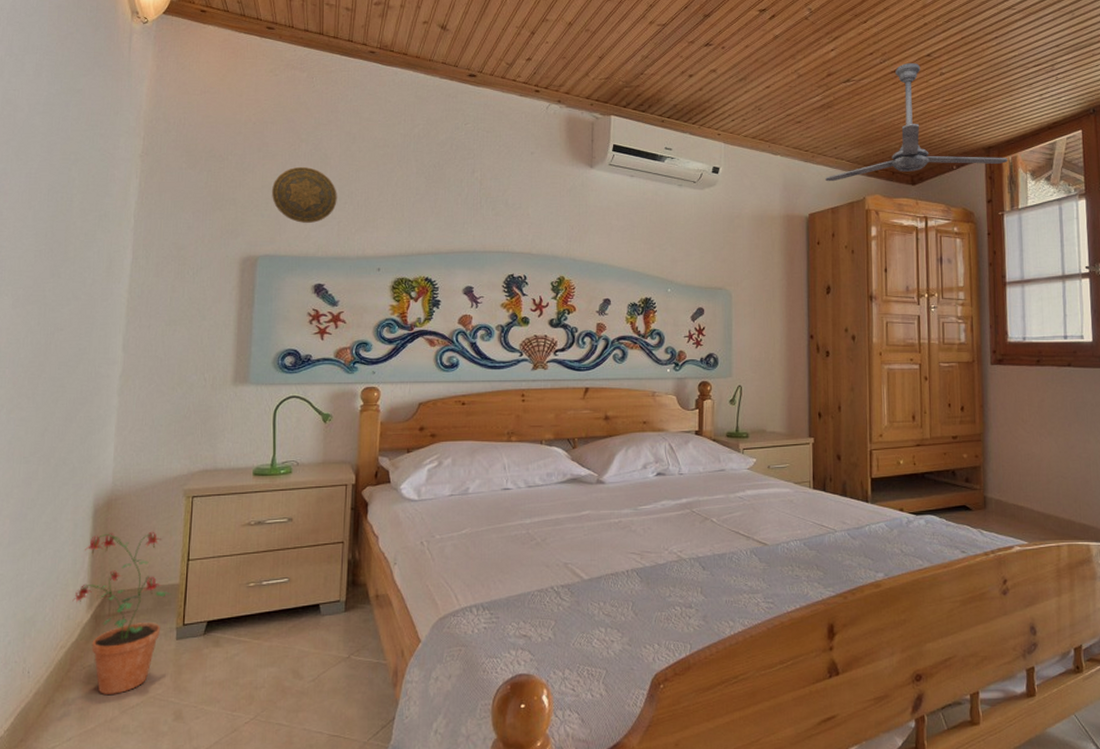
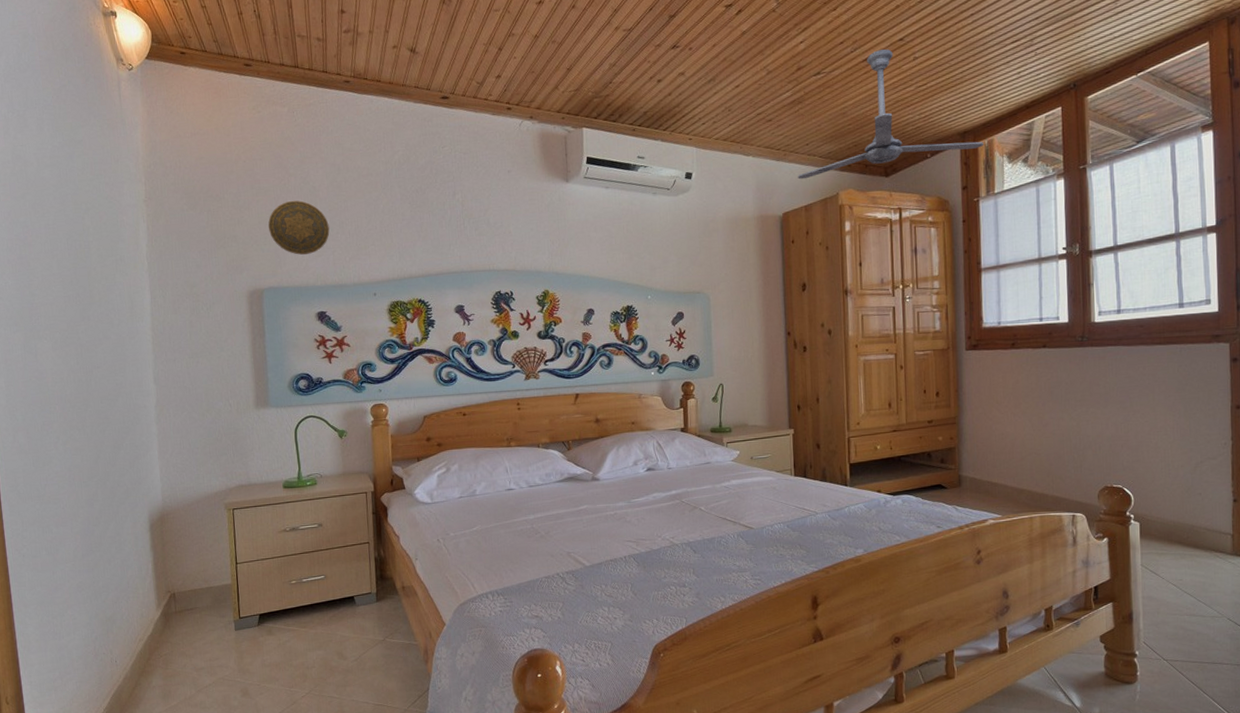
potted plant: present [72,531,172,694] -> none [143,540,226,677]

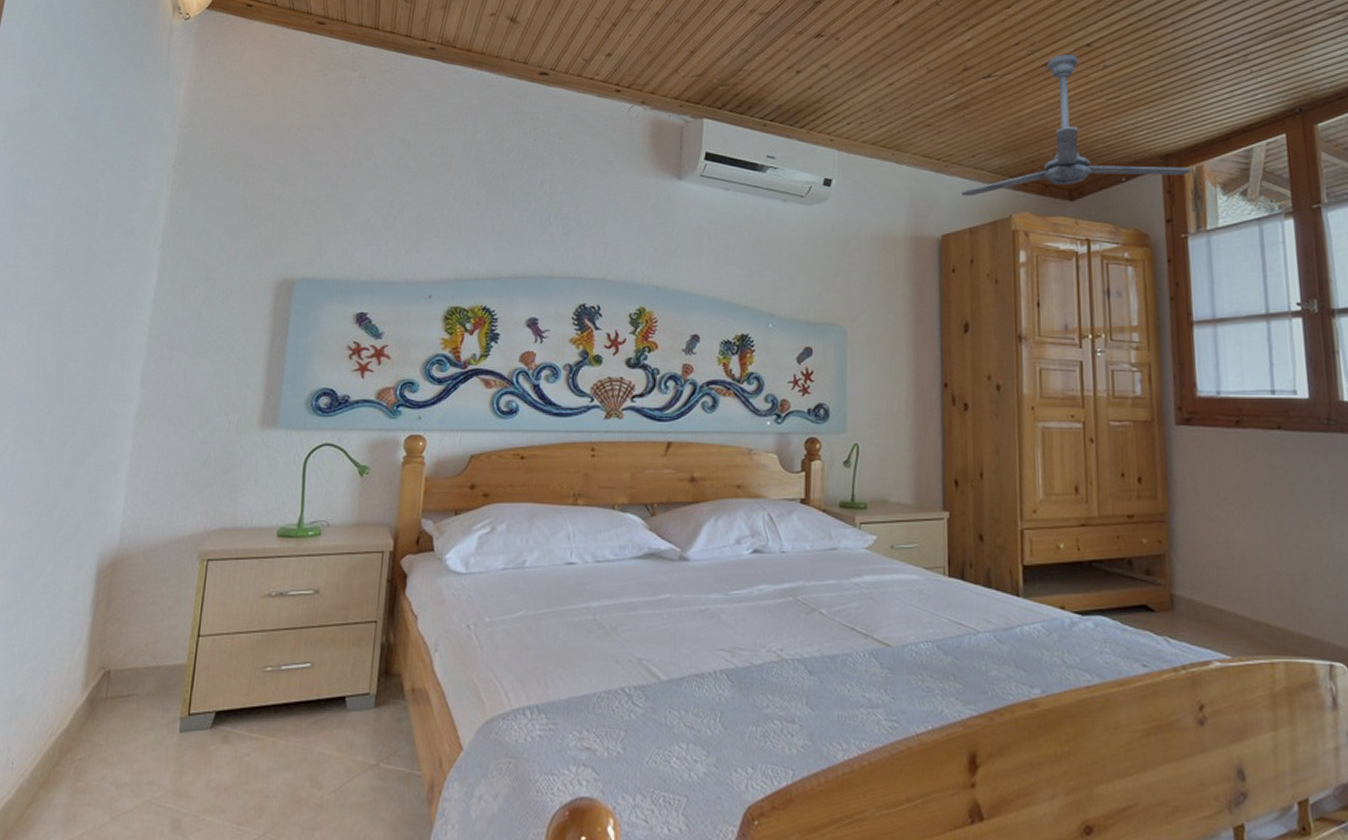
decorative plate: present [268,200,330,255] -> none [314,178,387,242]

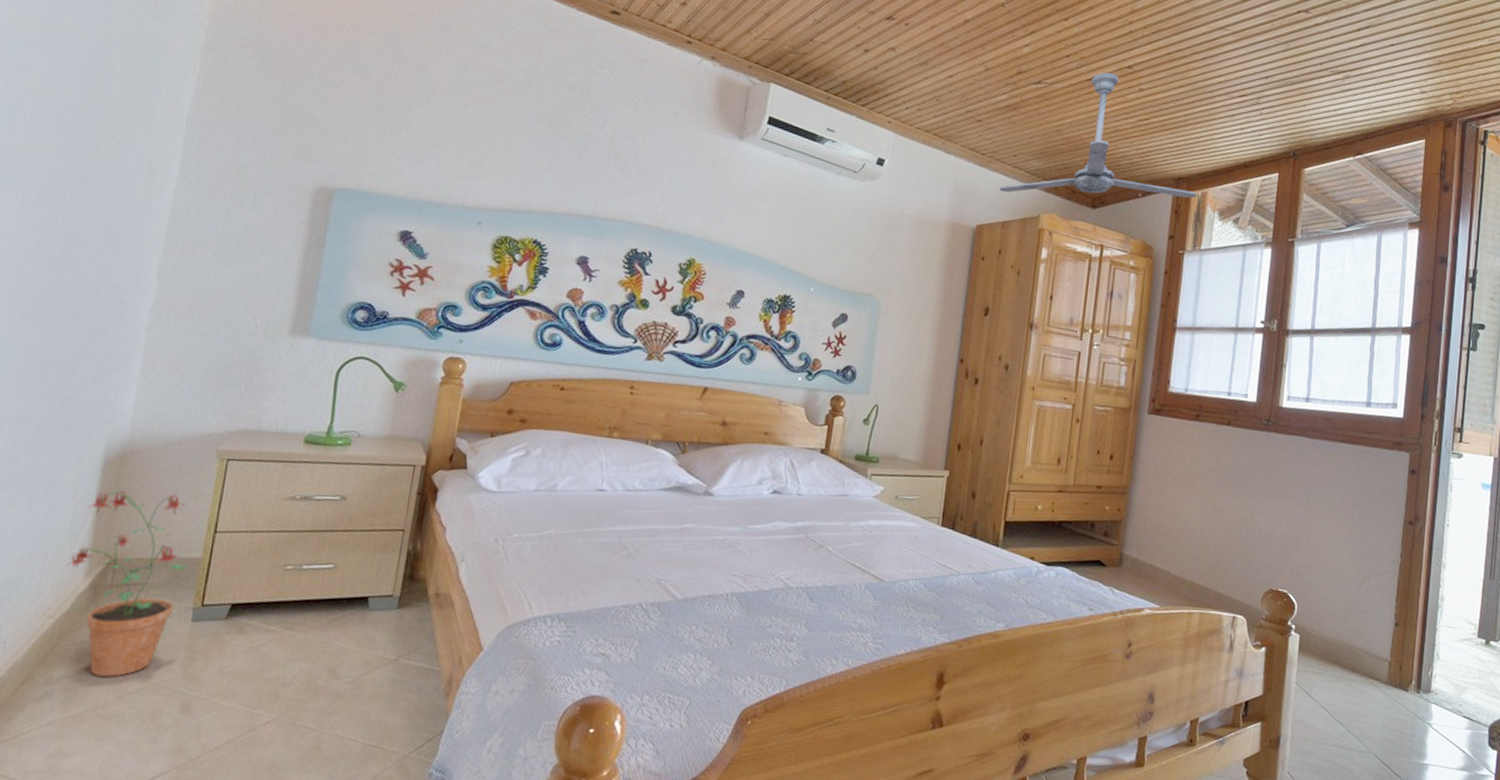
potted plant: none [66,599,177,796] -> present [67,491,191,677]

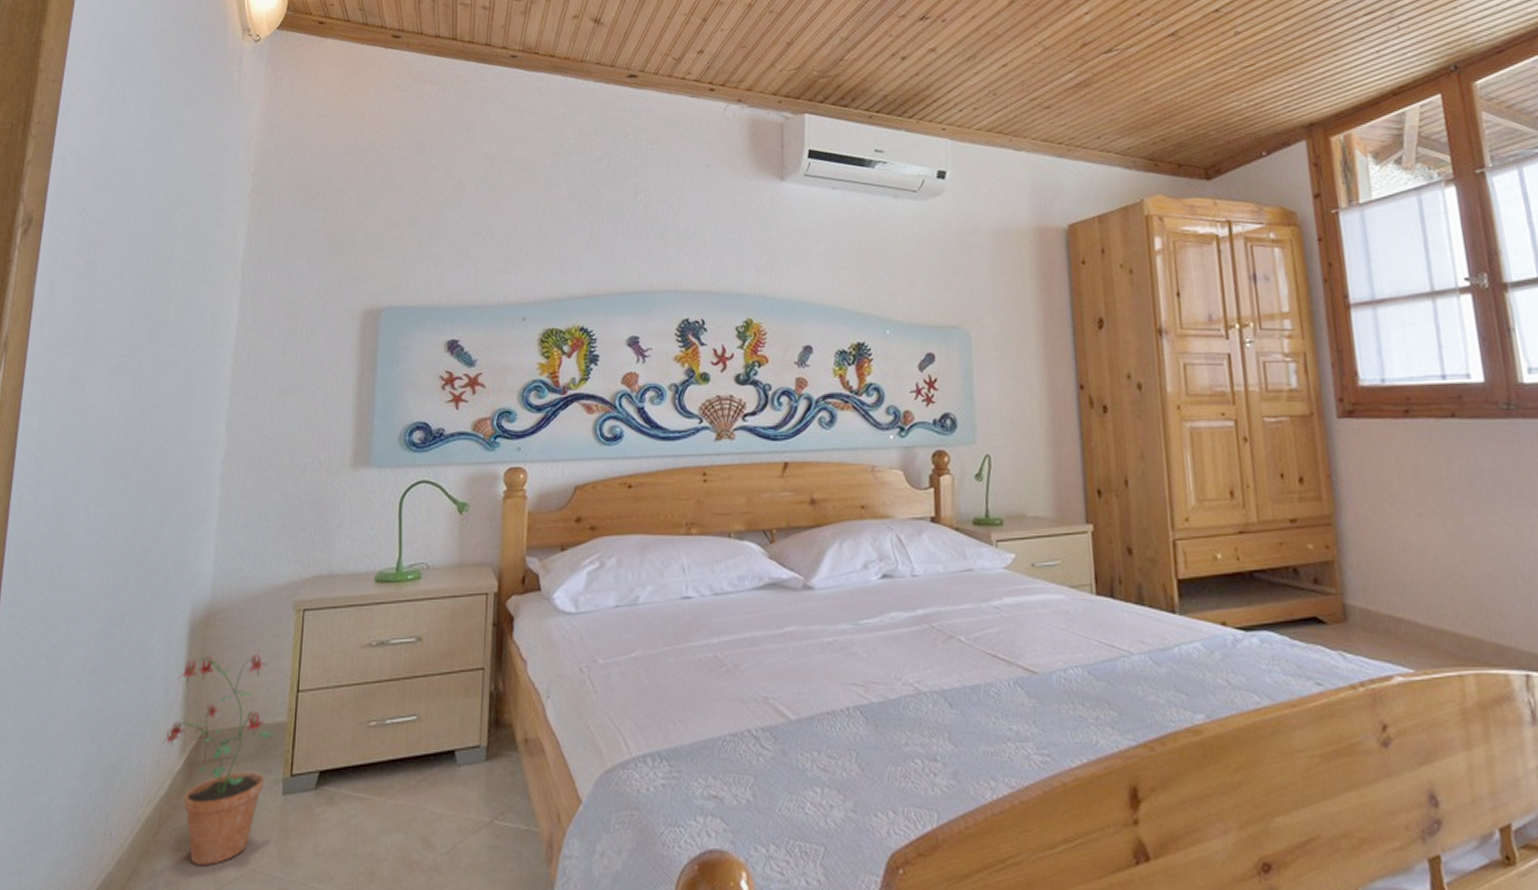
ceiling fan: present [999,72,1197,198] -> none [1087,21,1338,182]

